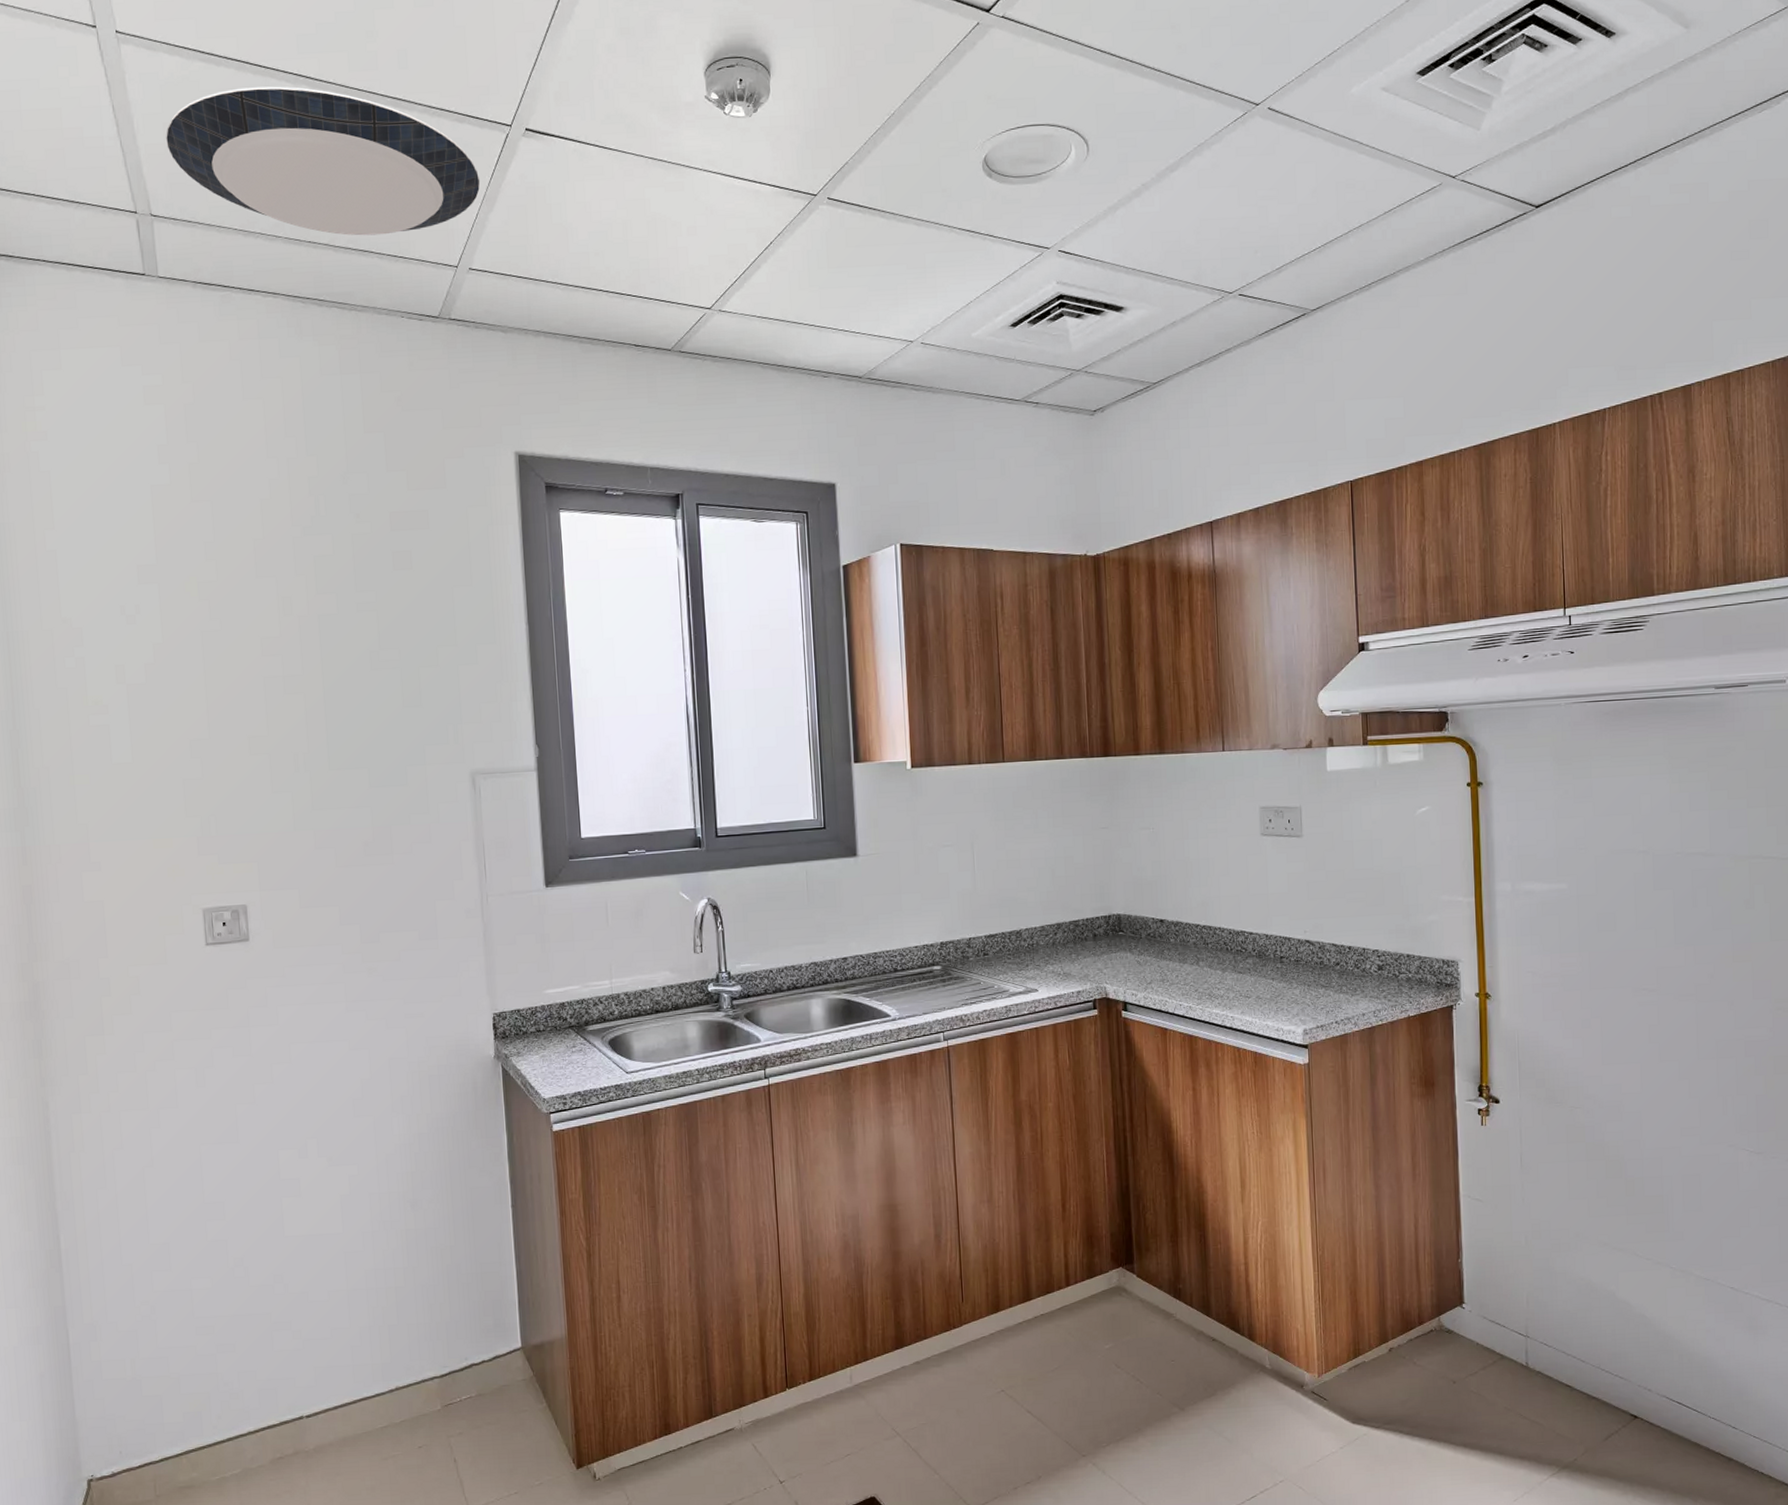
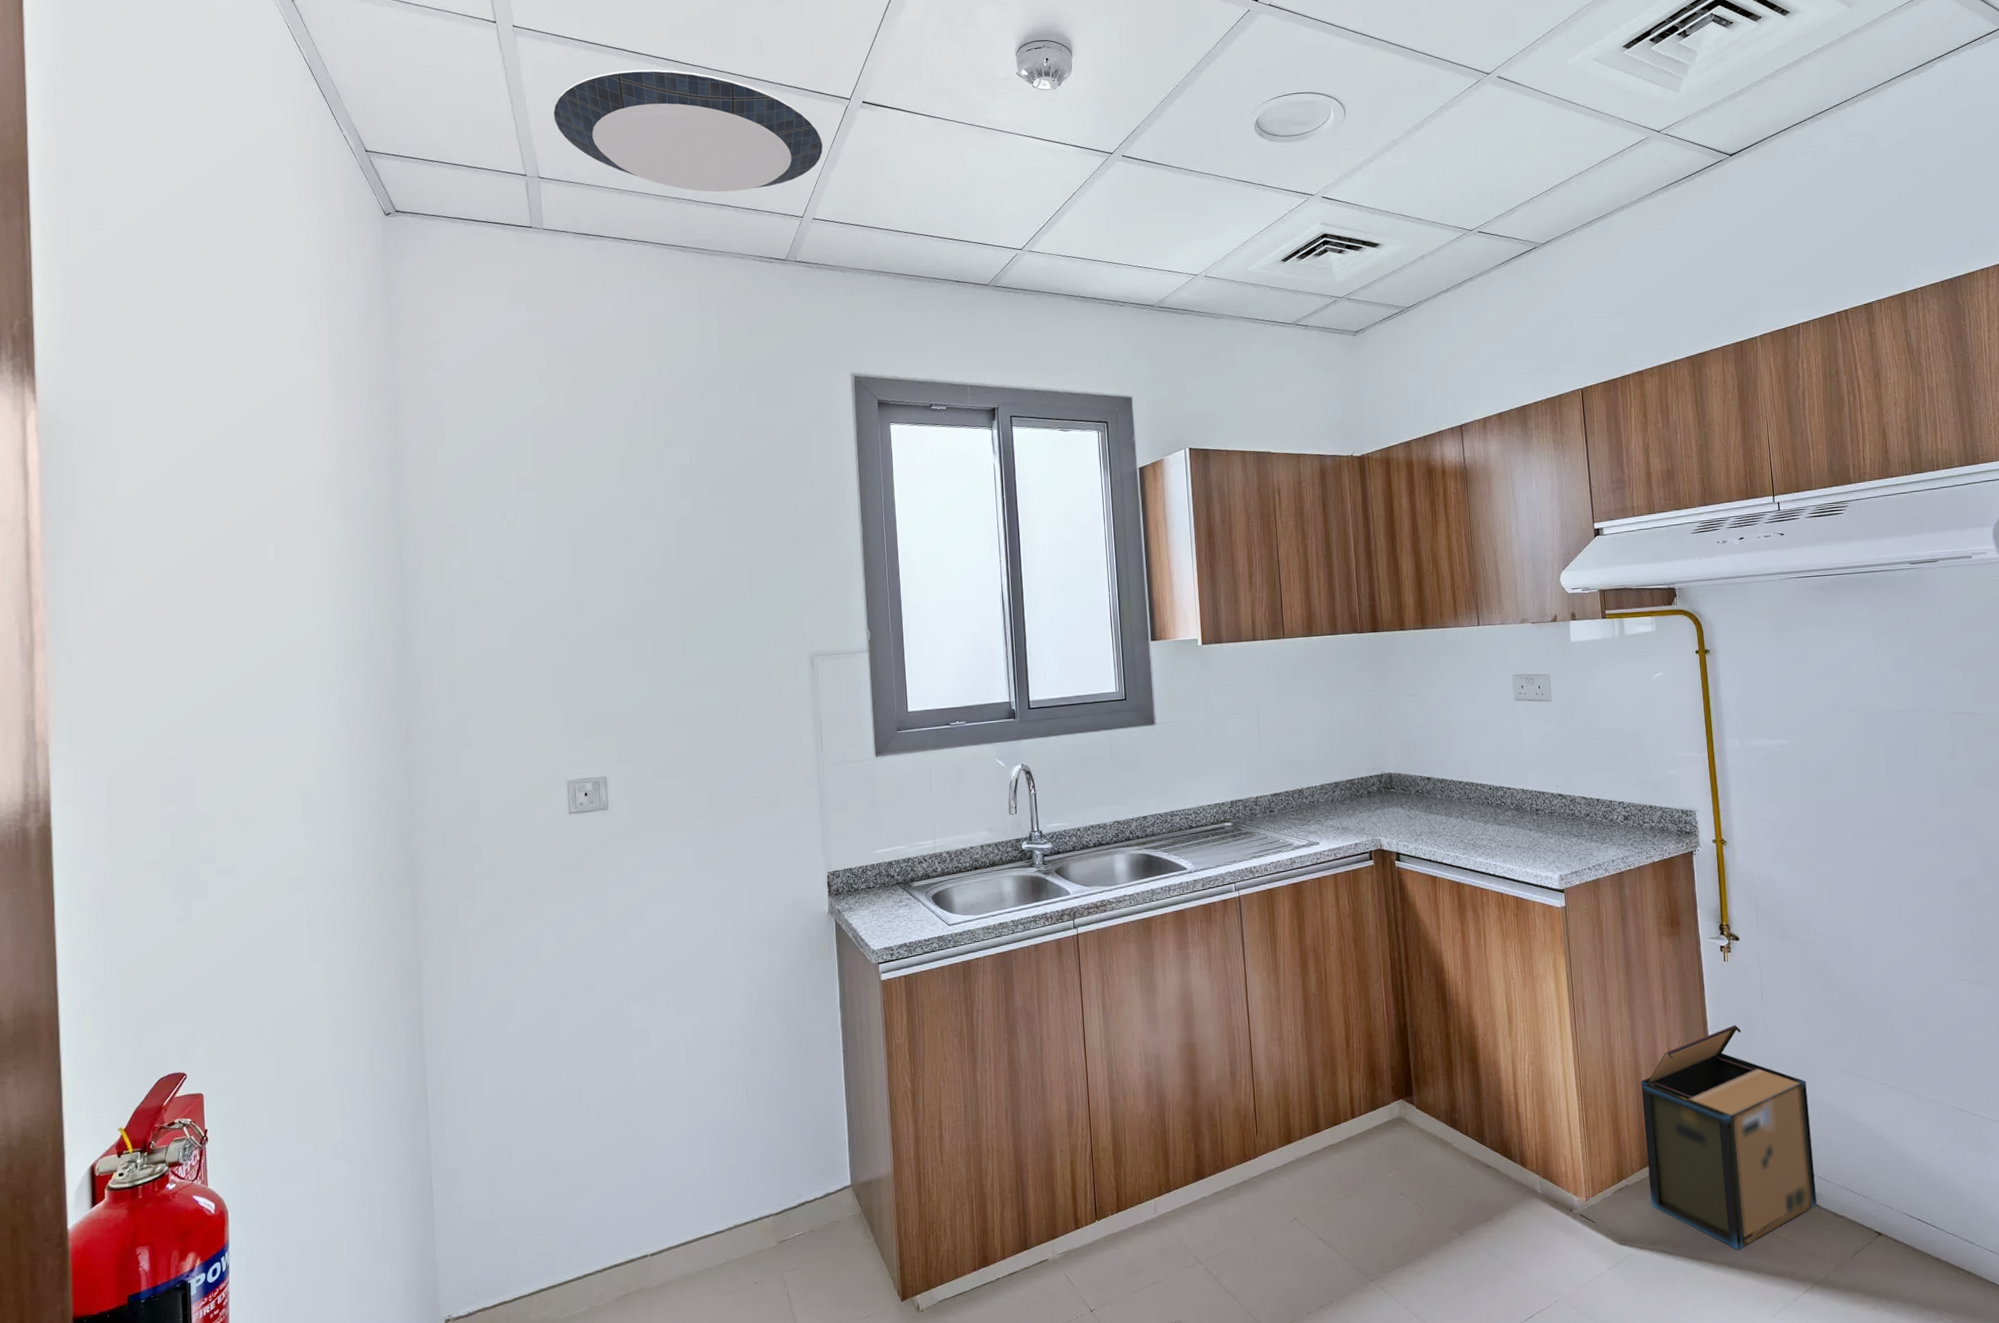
cardboard box: none [1383,1194,1569,1431] -> present [1641,1025,1817,1250]

